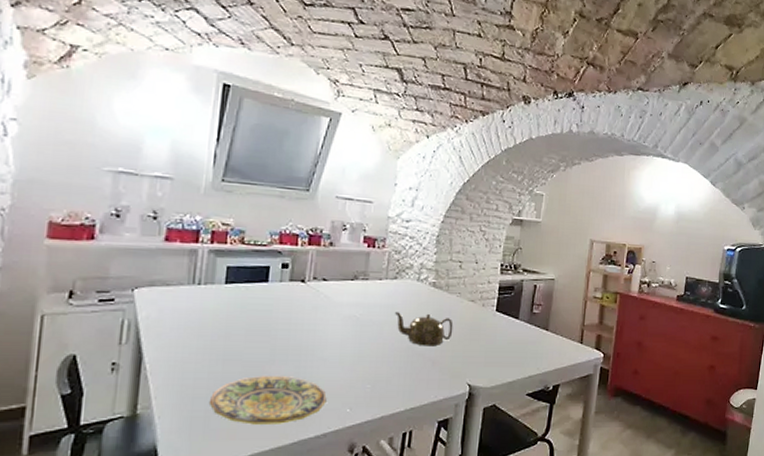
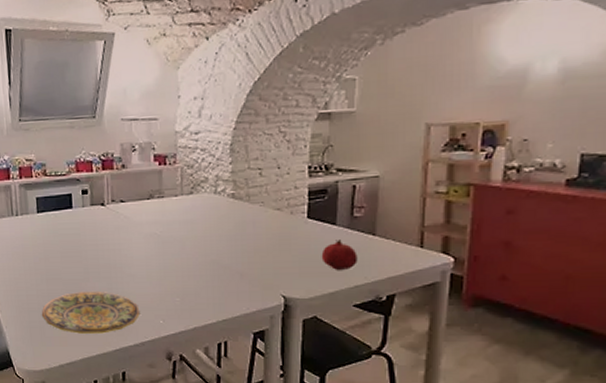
teapot: present [395,312,454,347] -> none [195,226,260,259]
fruit: none [504,333,533,361] -> present [321,240,358,270]

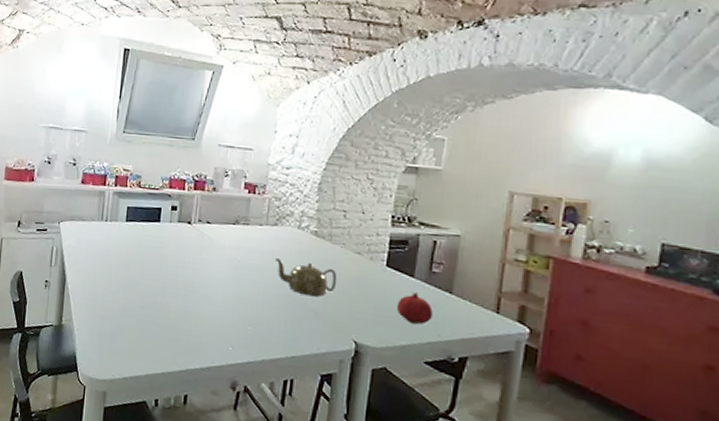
plate: present [41,292,140,334] -> none [113,305,211,352]
teapot: none [195,226,260,259] -> present [276,258,337,297]

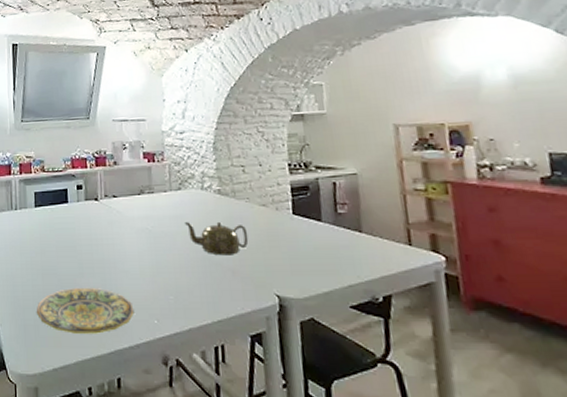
plate: none [113,305,211,352] -> present [36,288,134,334]
fruit: present [396,292,433,324] -> none [310,236,348,268]

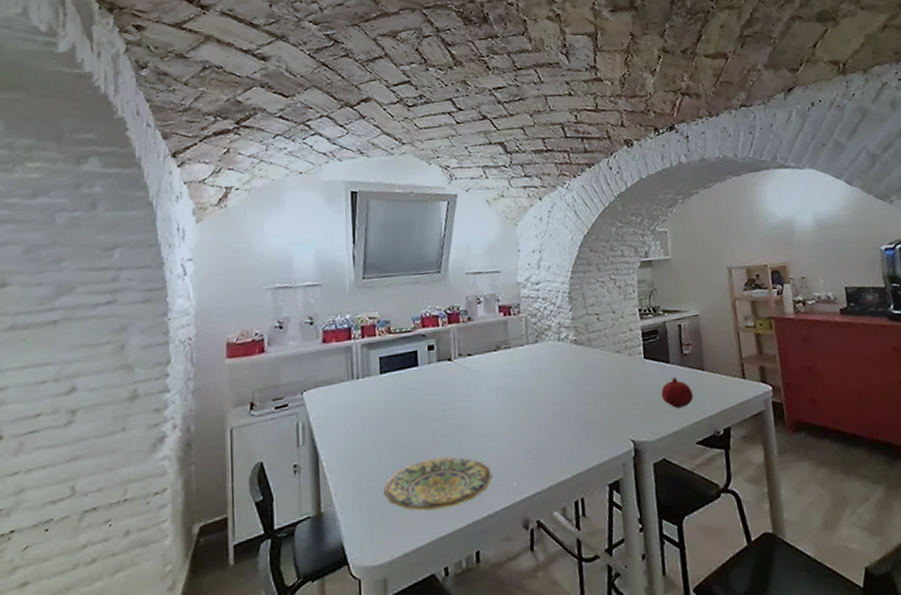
teapot: present [185,221,249,256] -> none [543,371,605,407]
fruit: none [310,236,348,268] -> present [661,377,694,408]

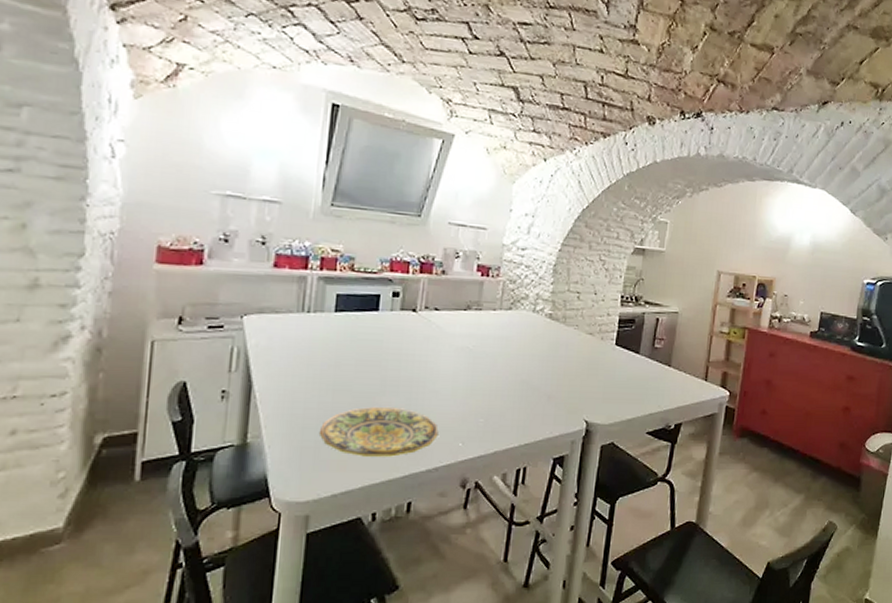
fruit: present [661,377,694,408] -> none [623,368,655,398]

